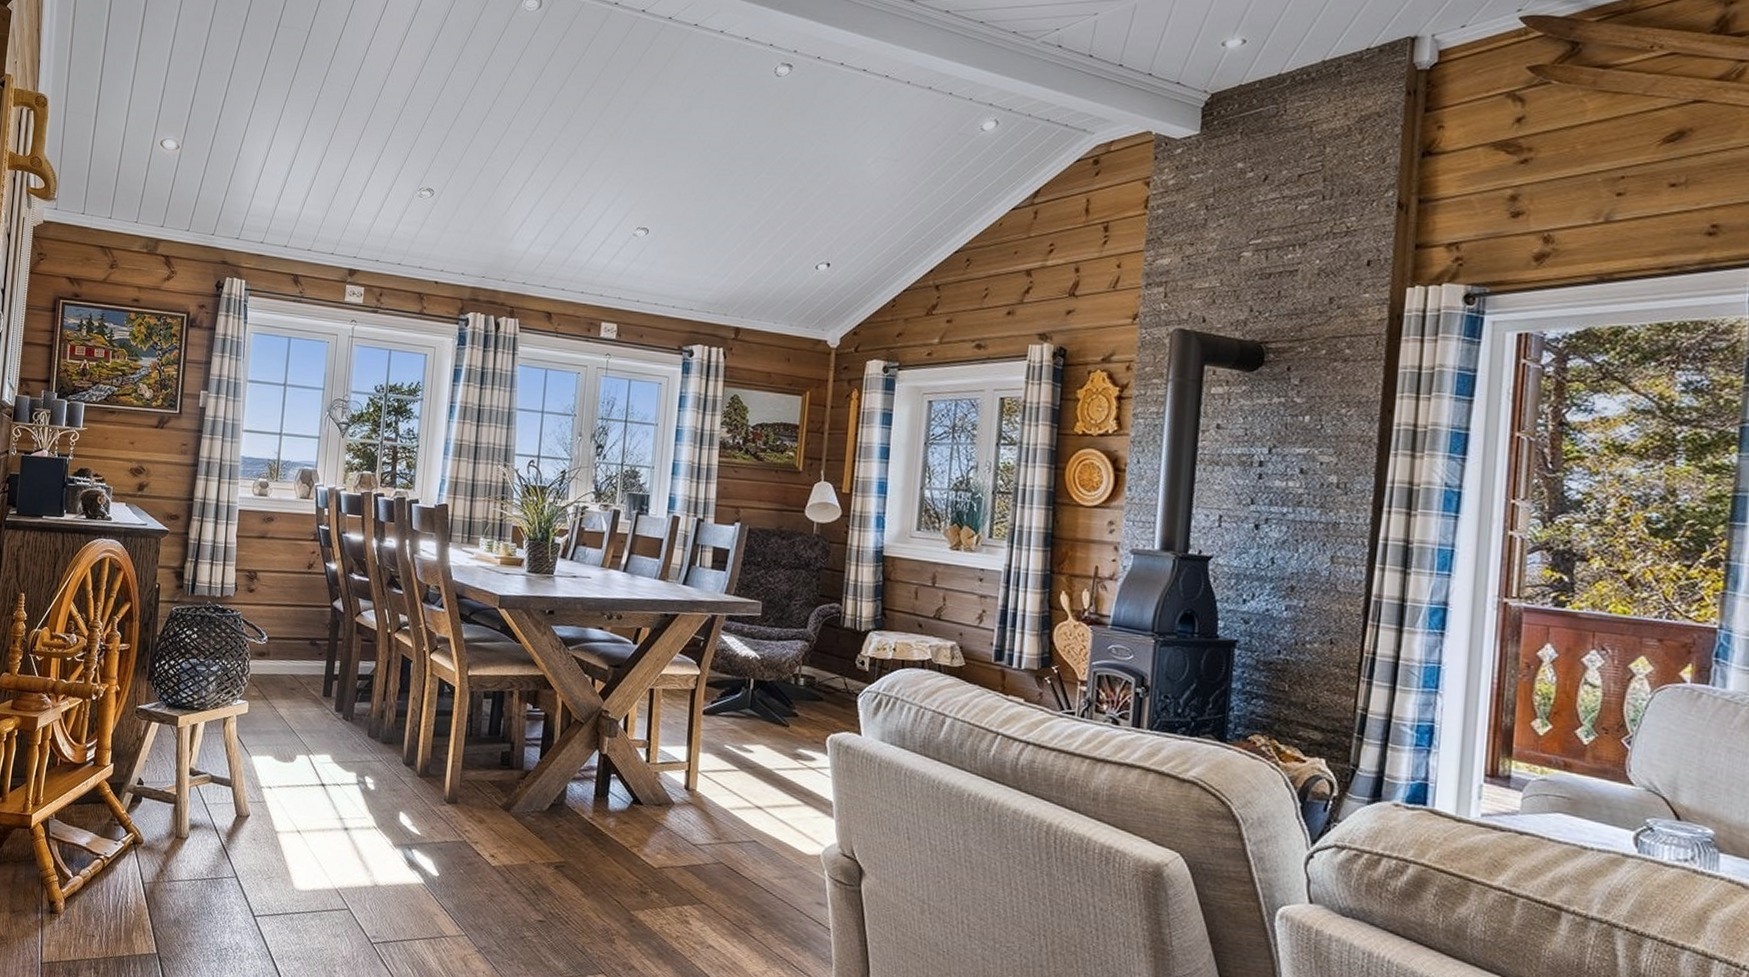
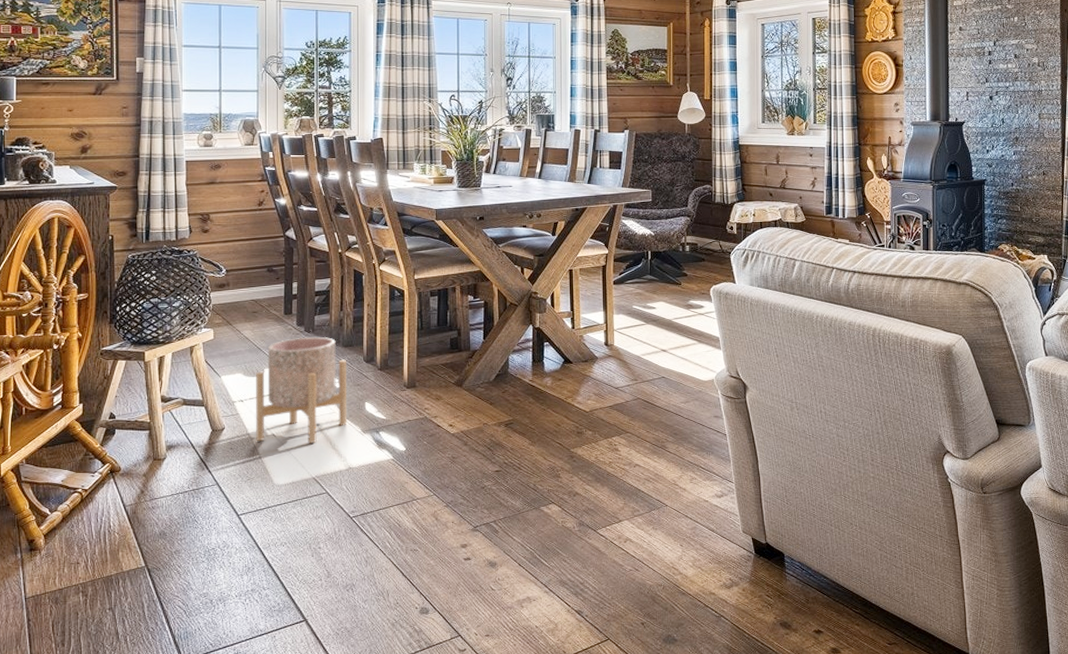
planter: none [280,724,384,850] -> present [256,336,346,444]

